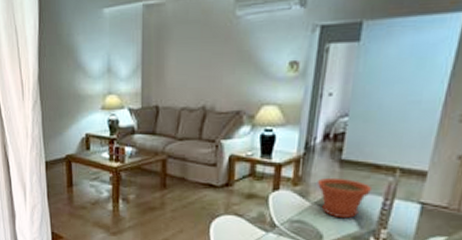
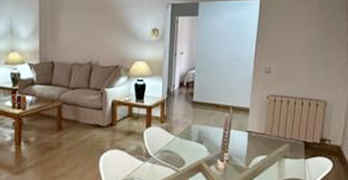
plant pot: present [317,177,373,219] -> none [177,115,216,147]

